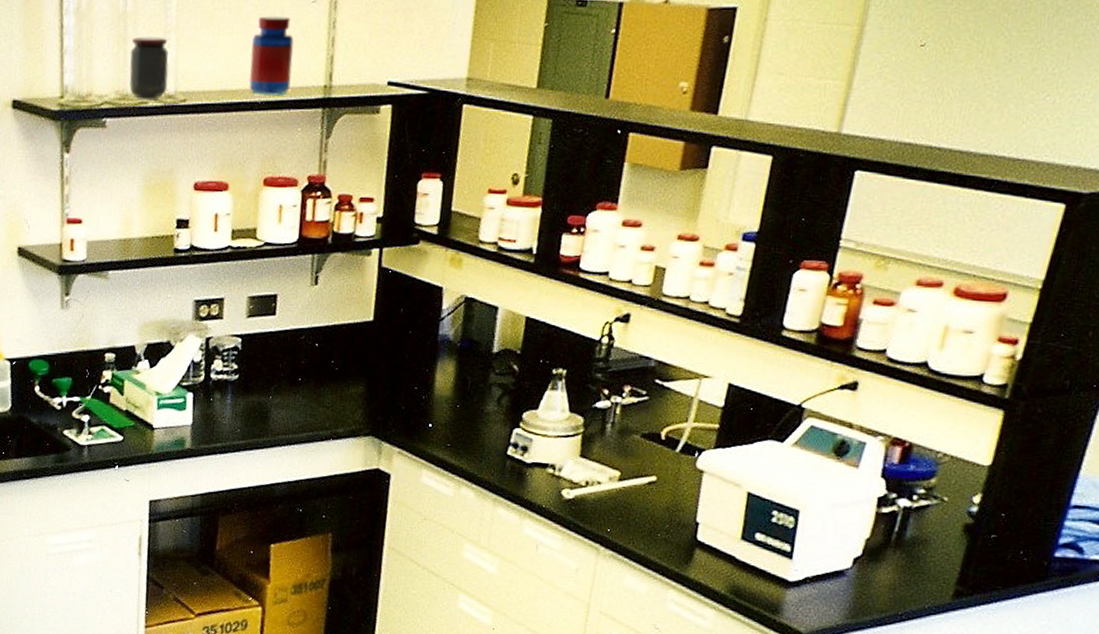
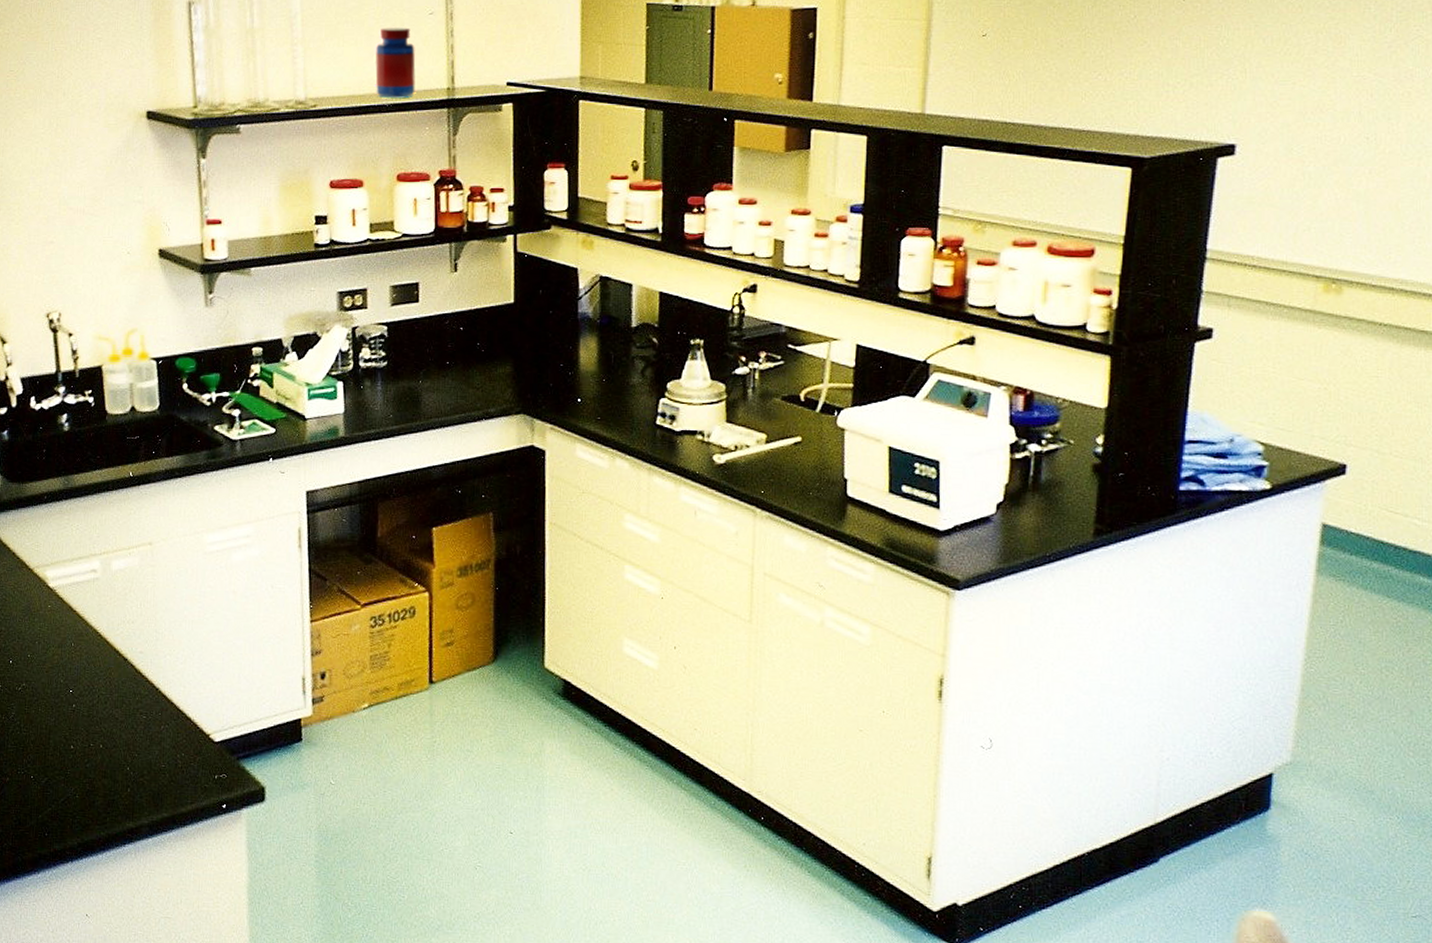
jar: present [129,36,169,99] -> none [259,49,298,106]

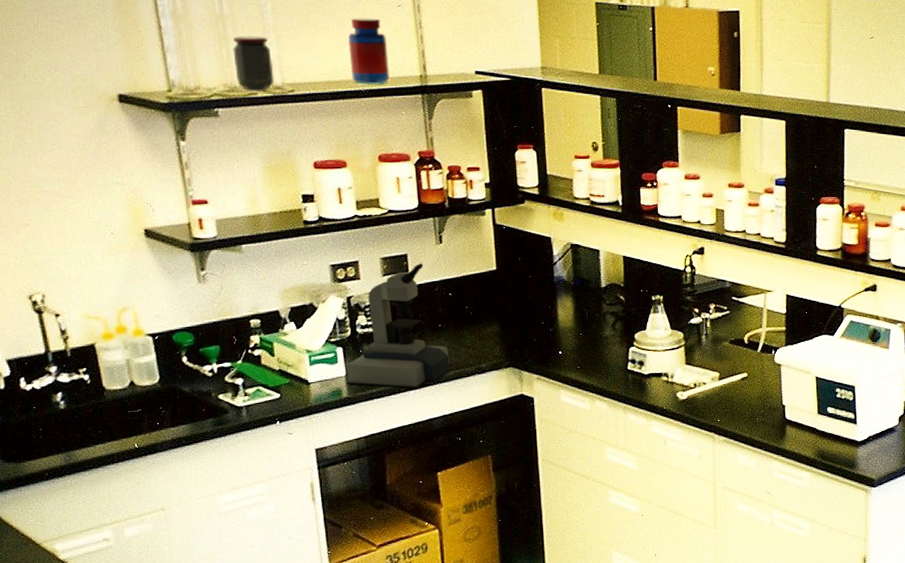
jar: none [259,49,298,106] -> present [233,36,274,91]
microscope: none [344,293,458,433] -> present [346,263,452,389]

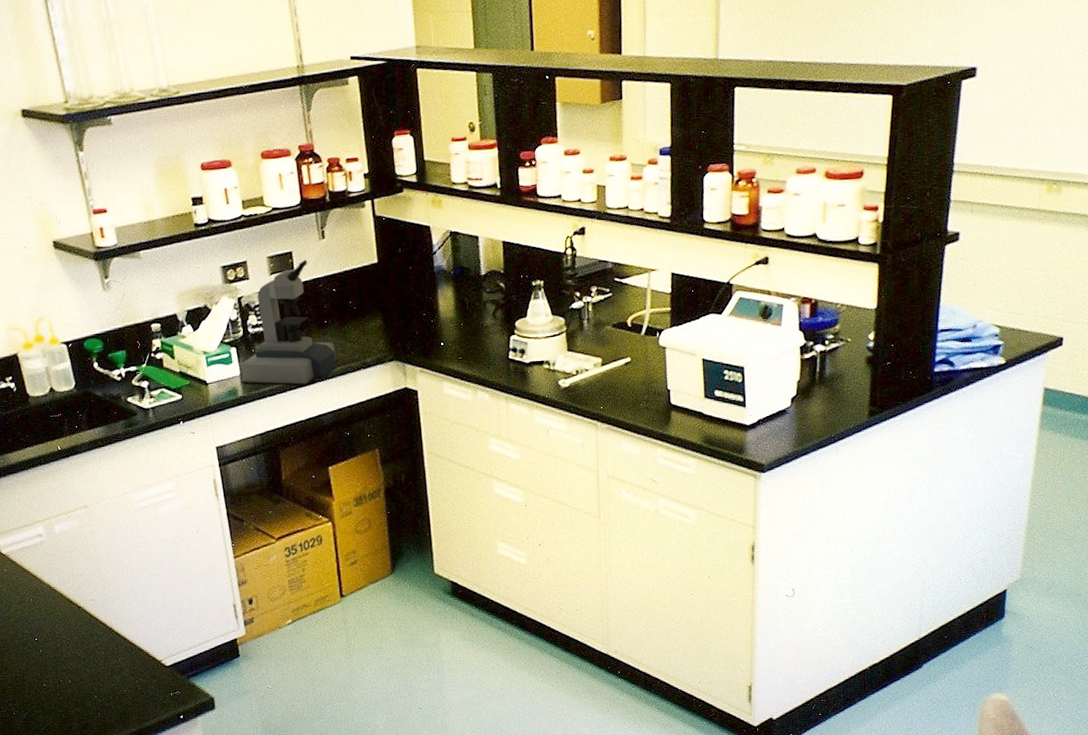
jar: present [233,36,274,91] -> none [120,38,160,96]
jar: present [348,18,389,84] -> none [227,9,268,80]

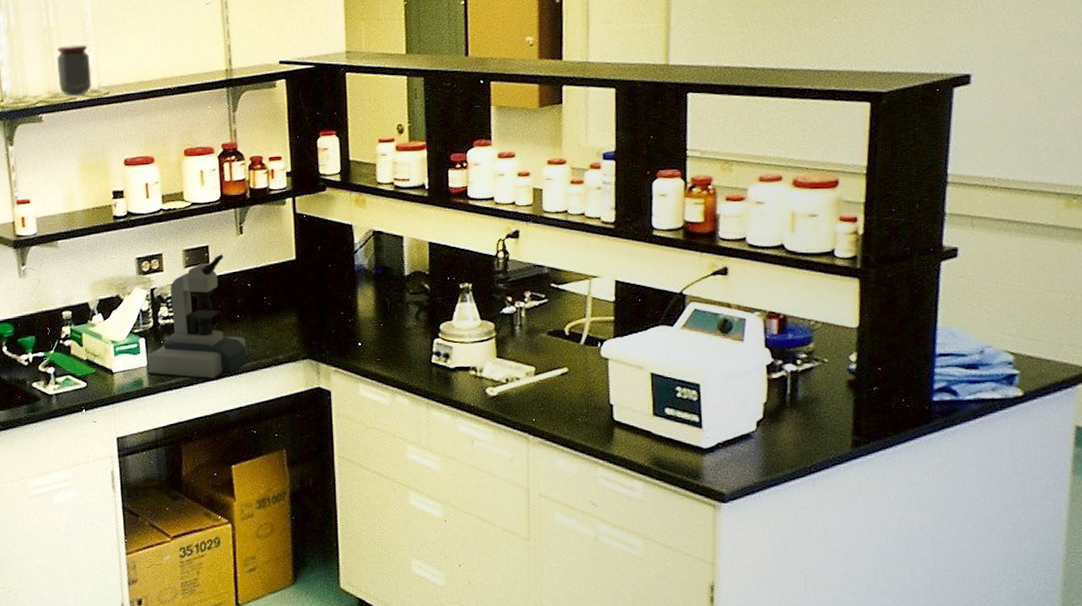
jar: none [120,38,160,96] -> present [57,44,92,96]

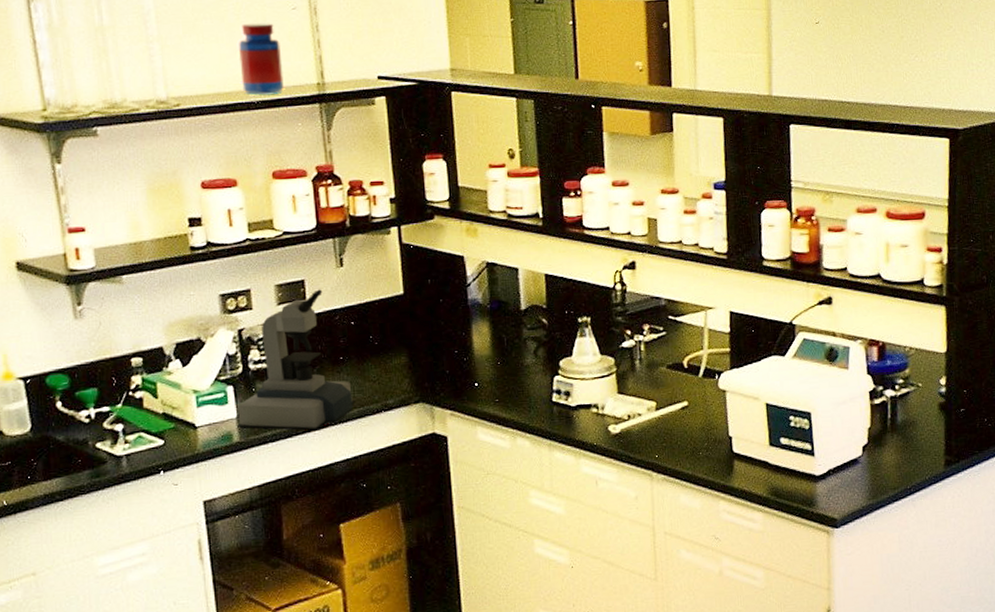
jar: present [57,44,92,96] -> none [113,47,158,106]
jar: none [160,18,197,82] -> present [239,23,284,95]

